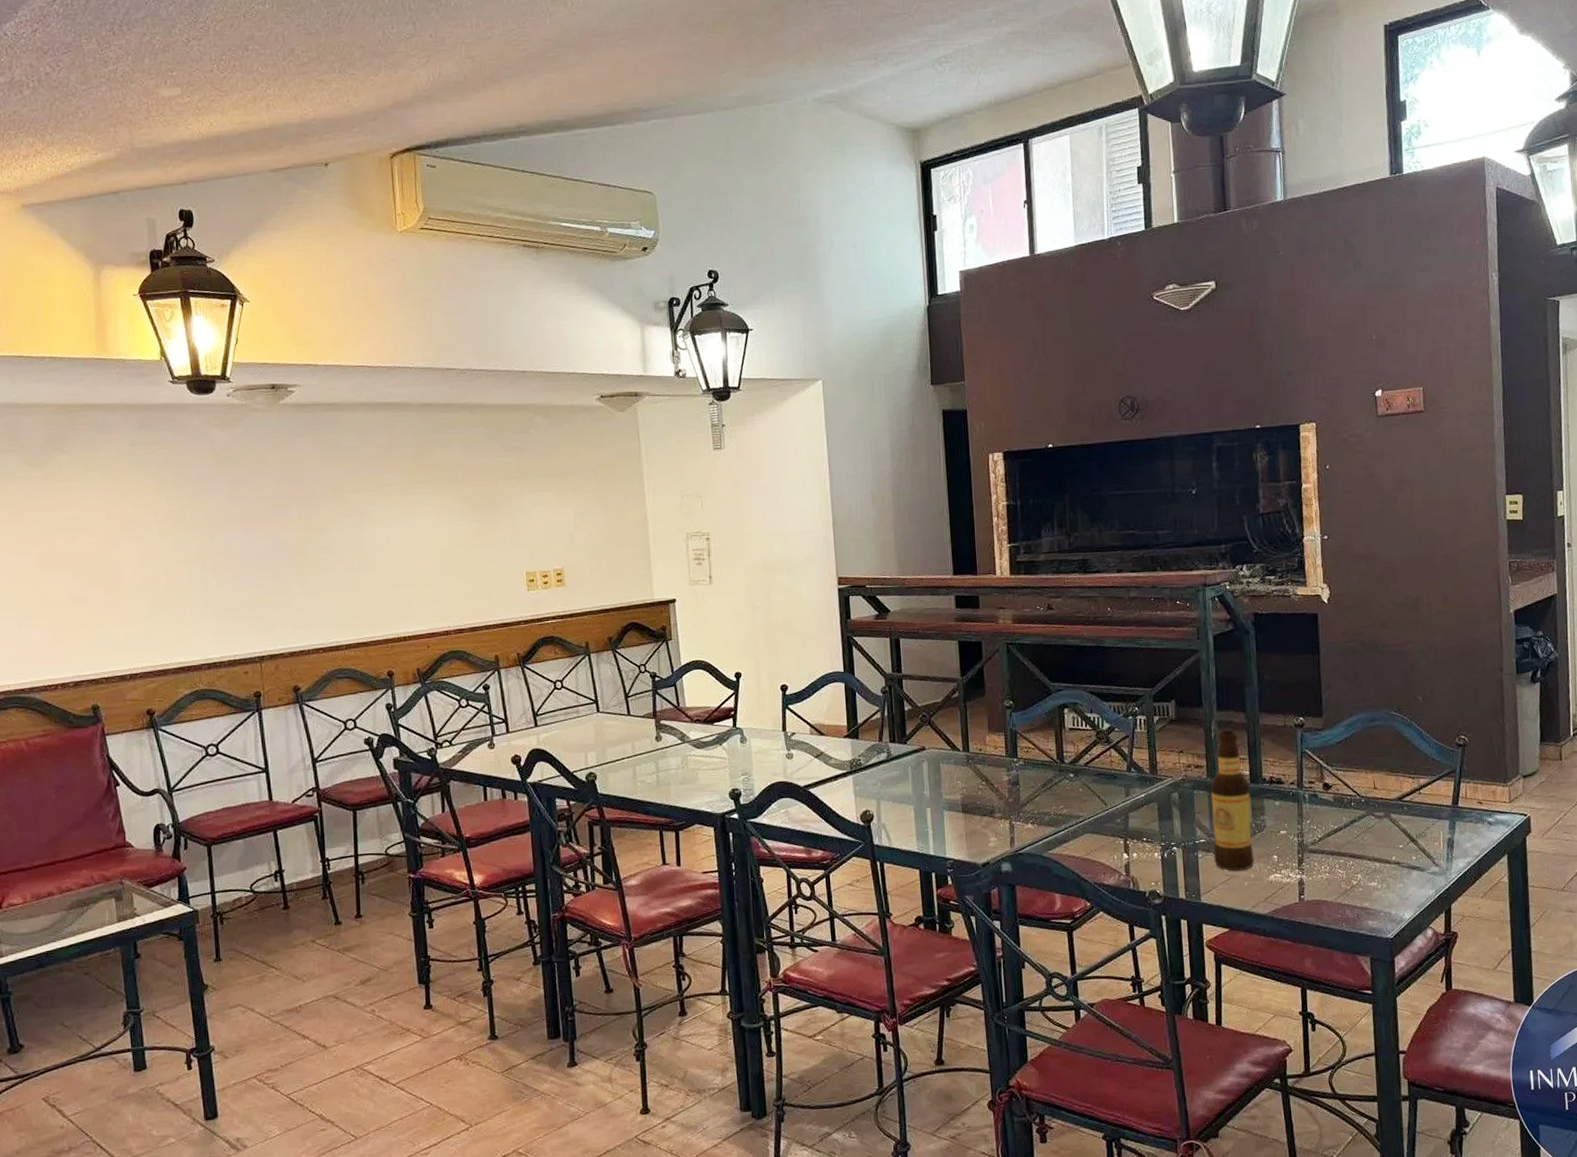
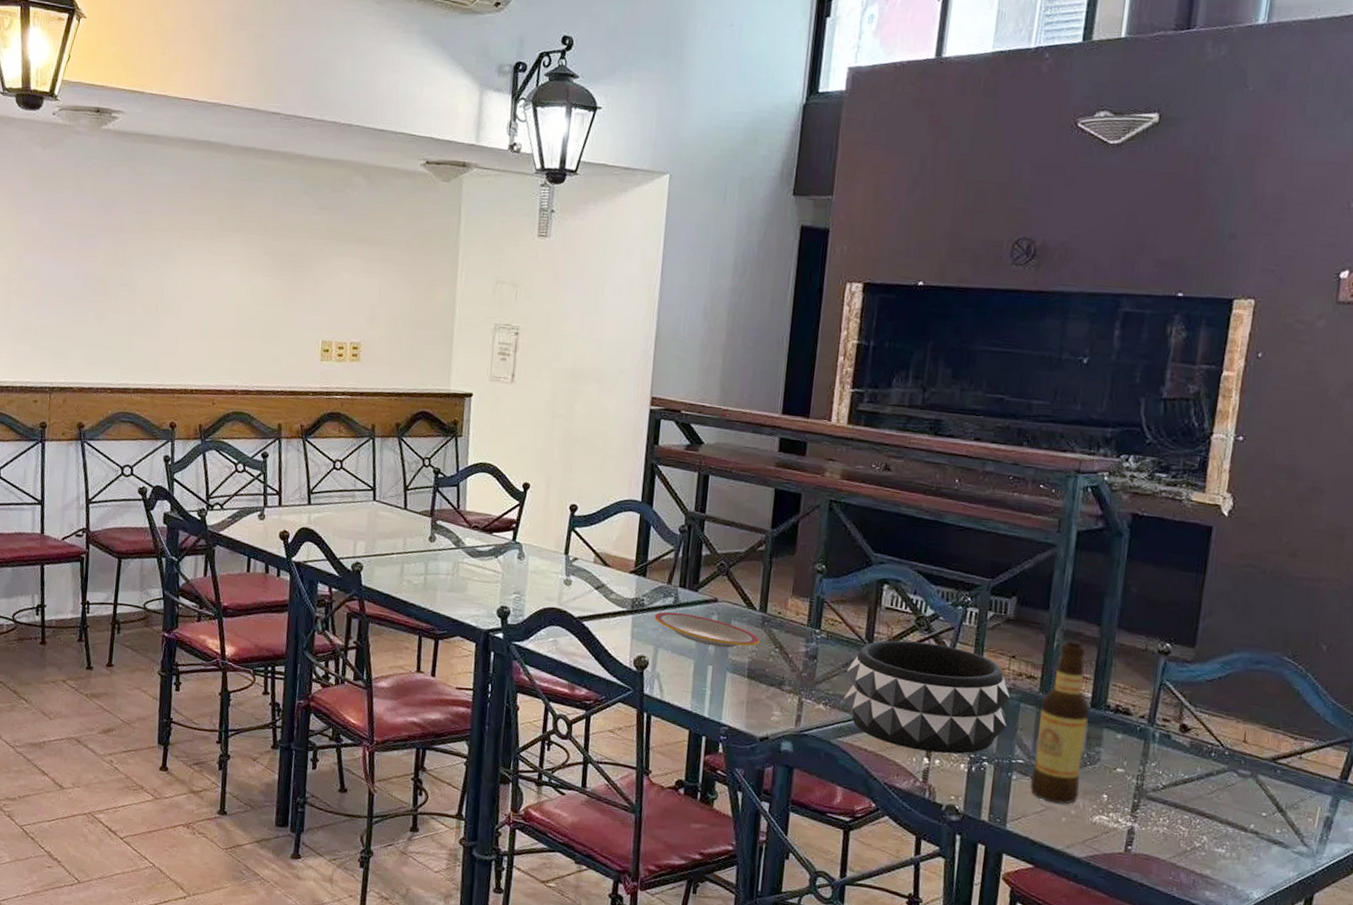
plate: none [872,765,968,790] -> present [654,612,760,648]
decorative bowl: none [1045,752,1186,848] -> present [843,640,1010,754]

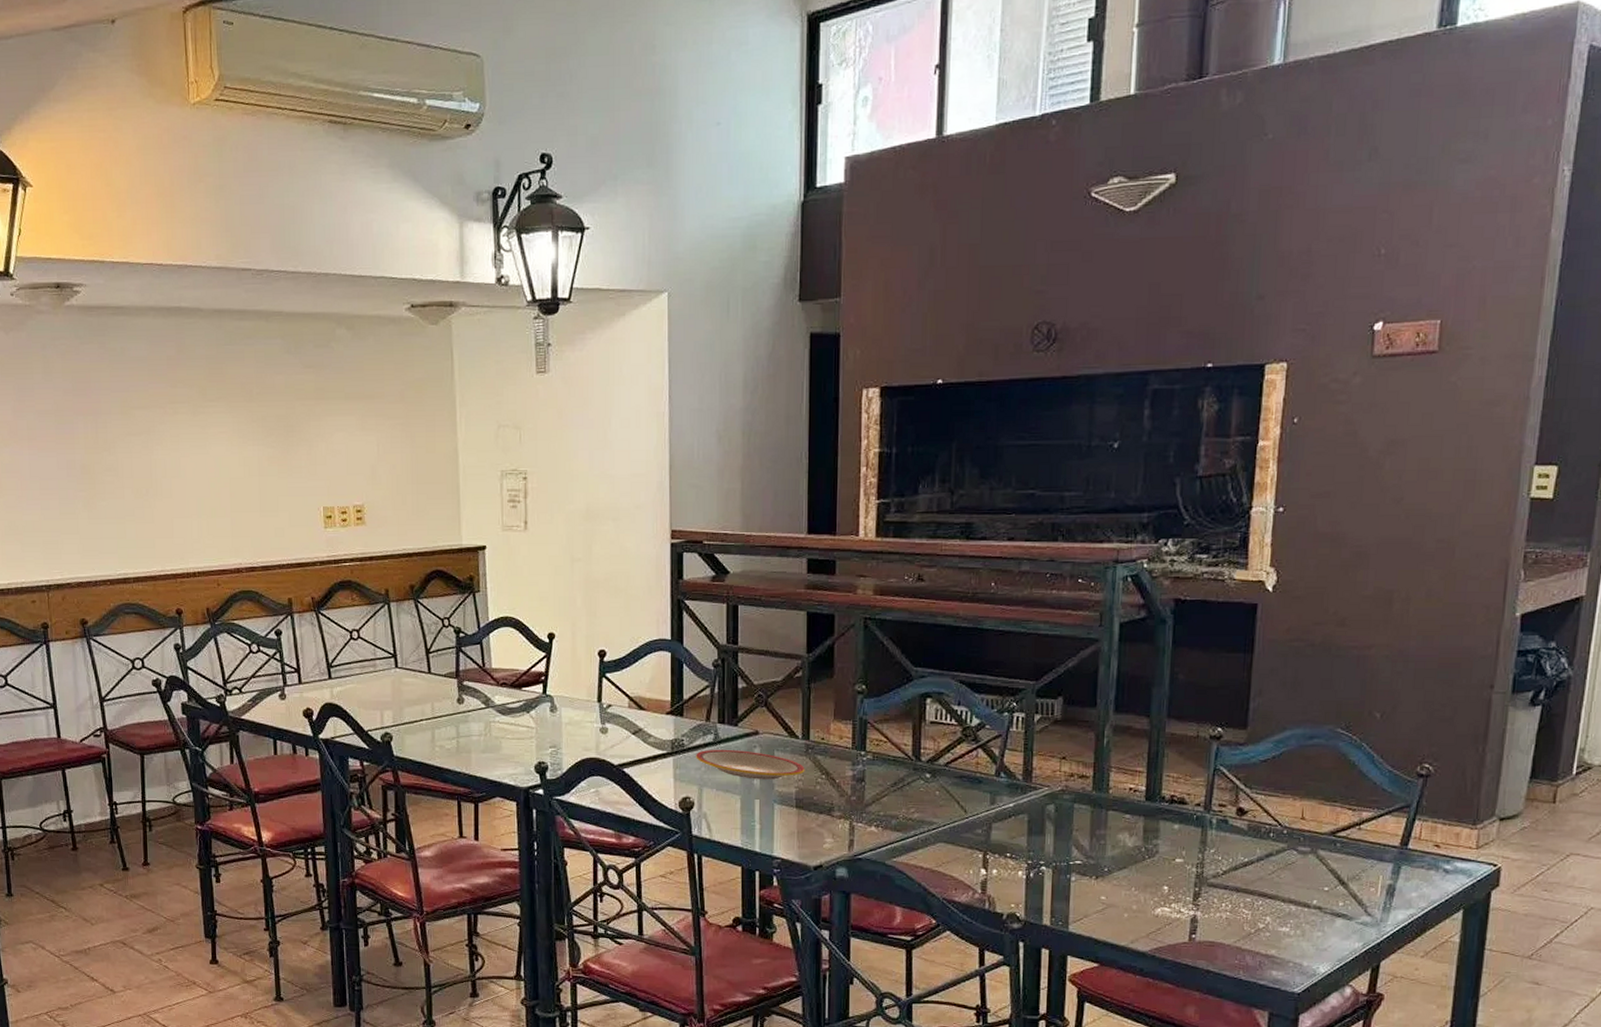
decorative bowl: present [843,640,1010,754] -> none [894,753,1063,862]
bottle: present [1030,641,1091,804] -> none [1089,736,1145,900]

